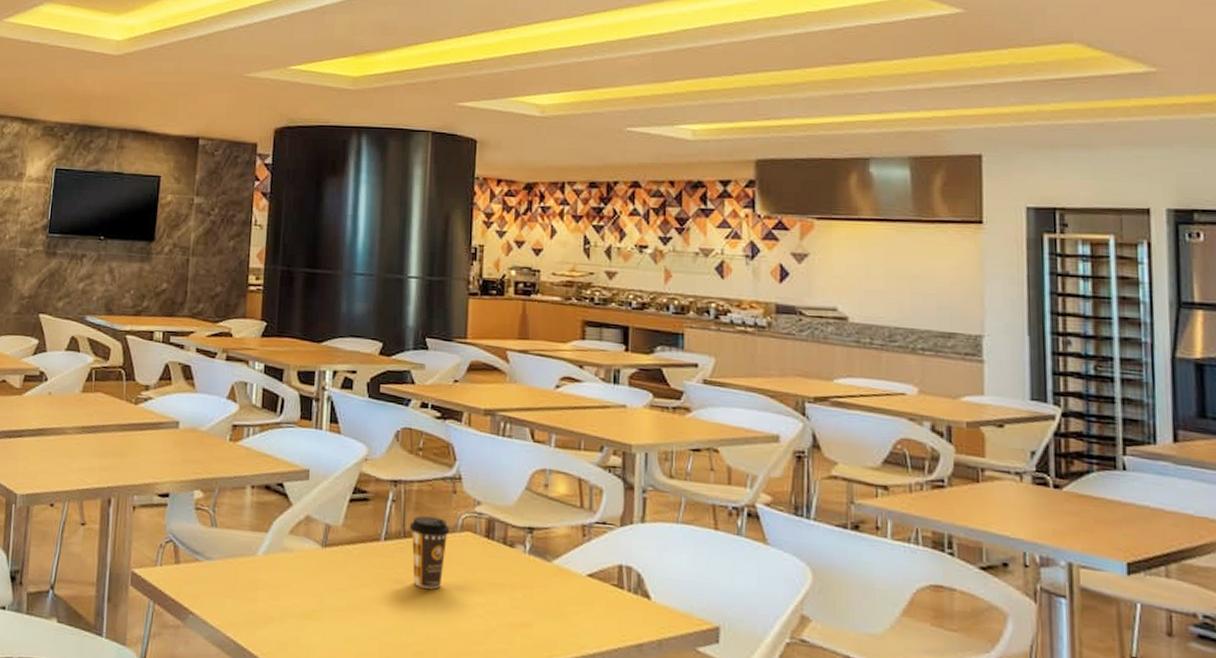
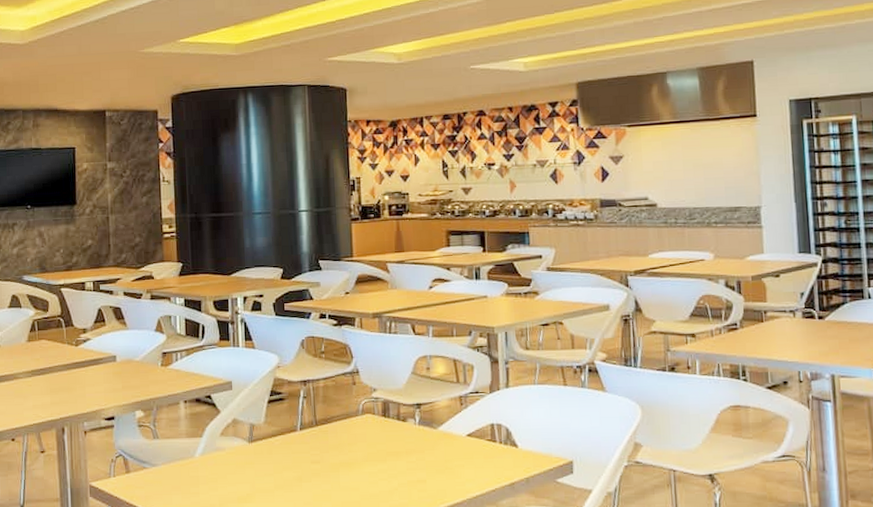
coffee cup: present [409,516,450,589] -> none [319,406,353,464]

